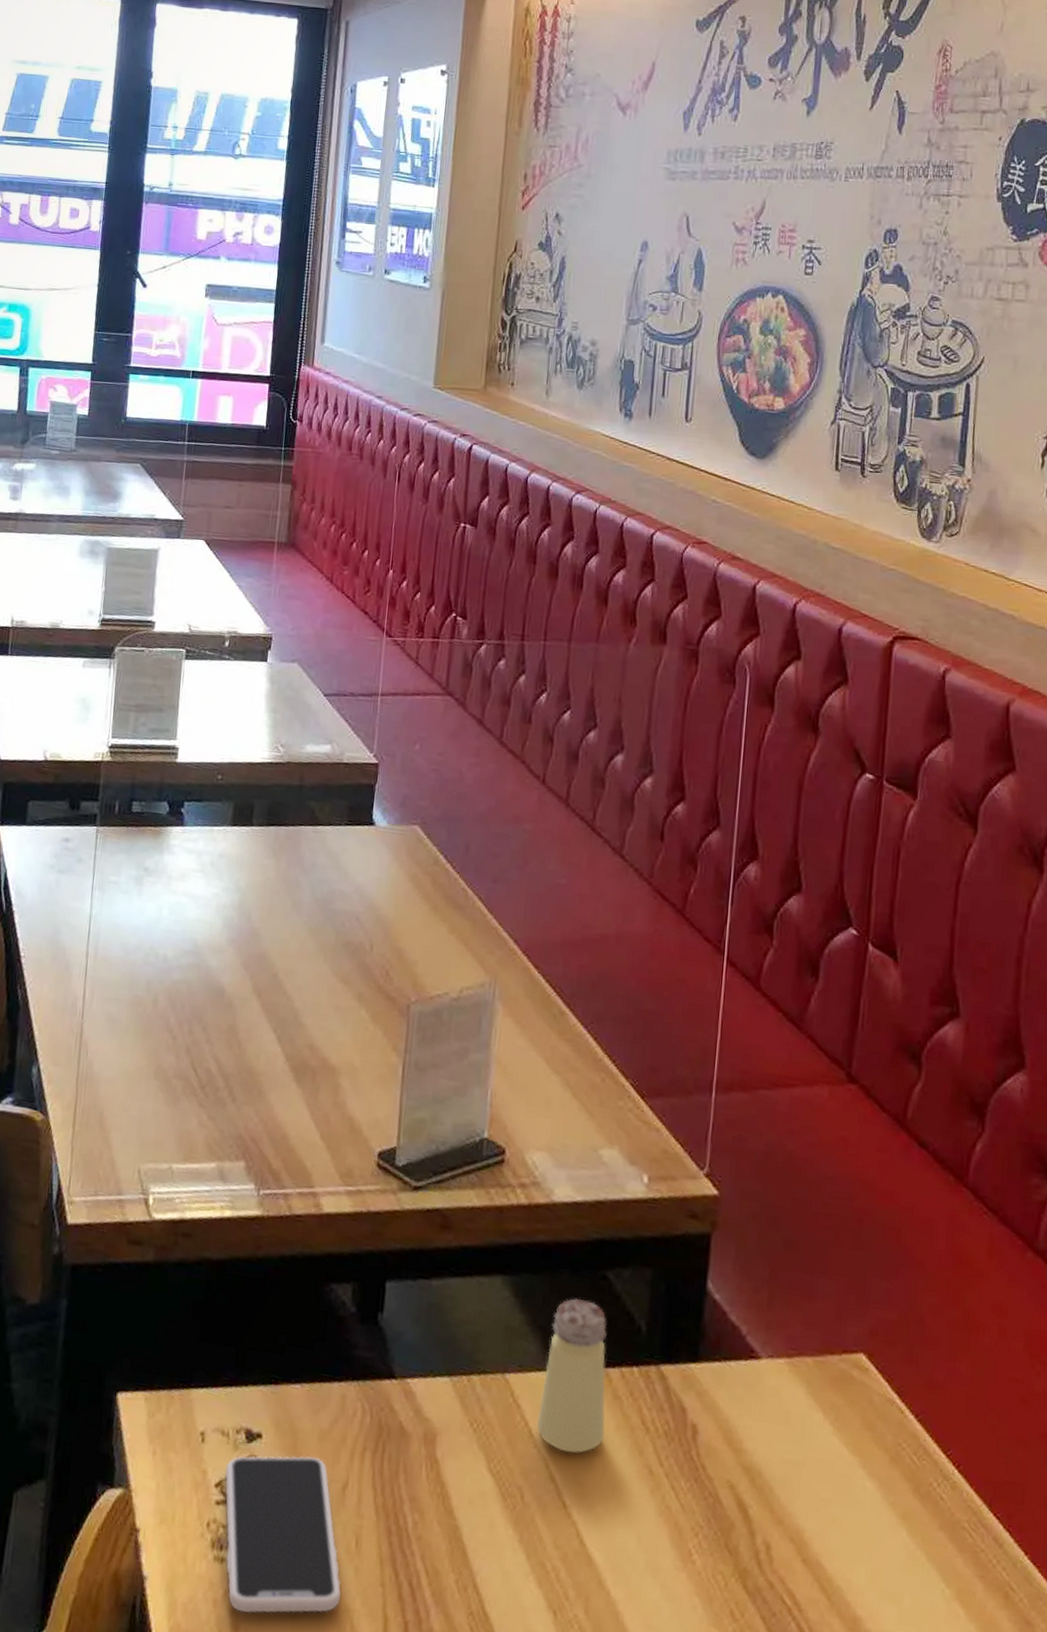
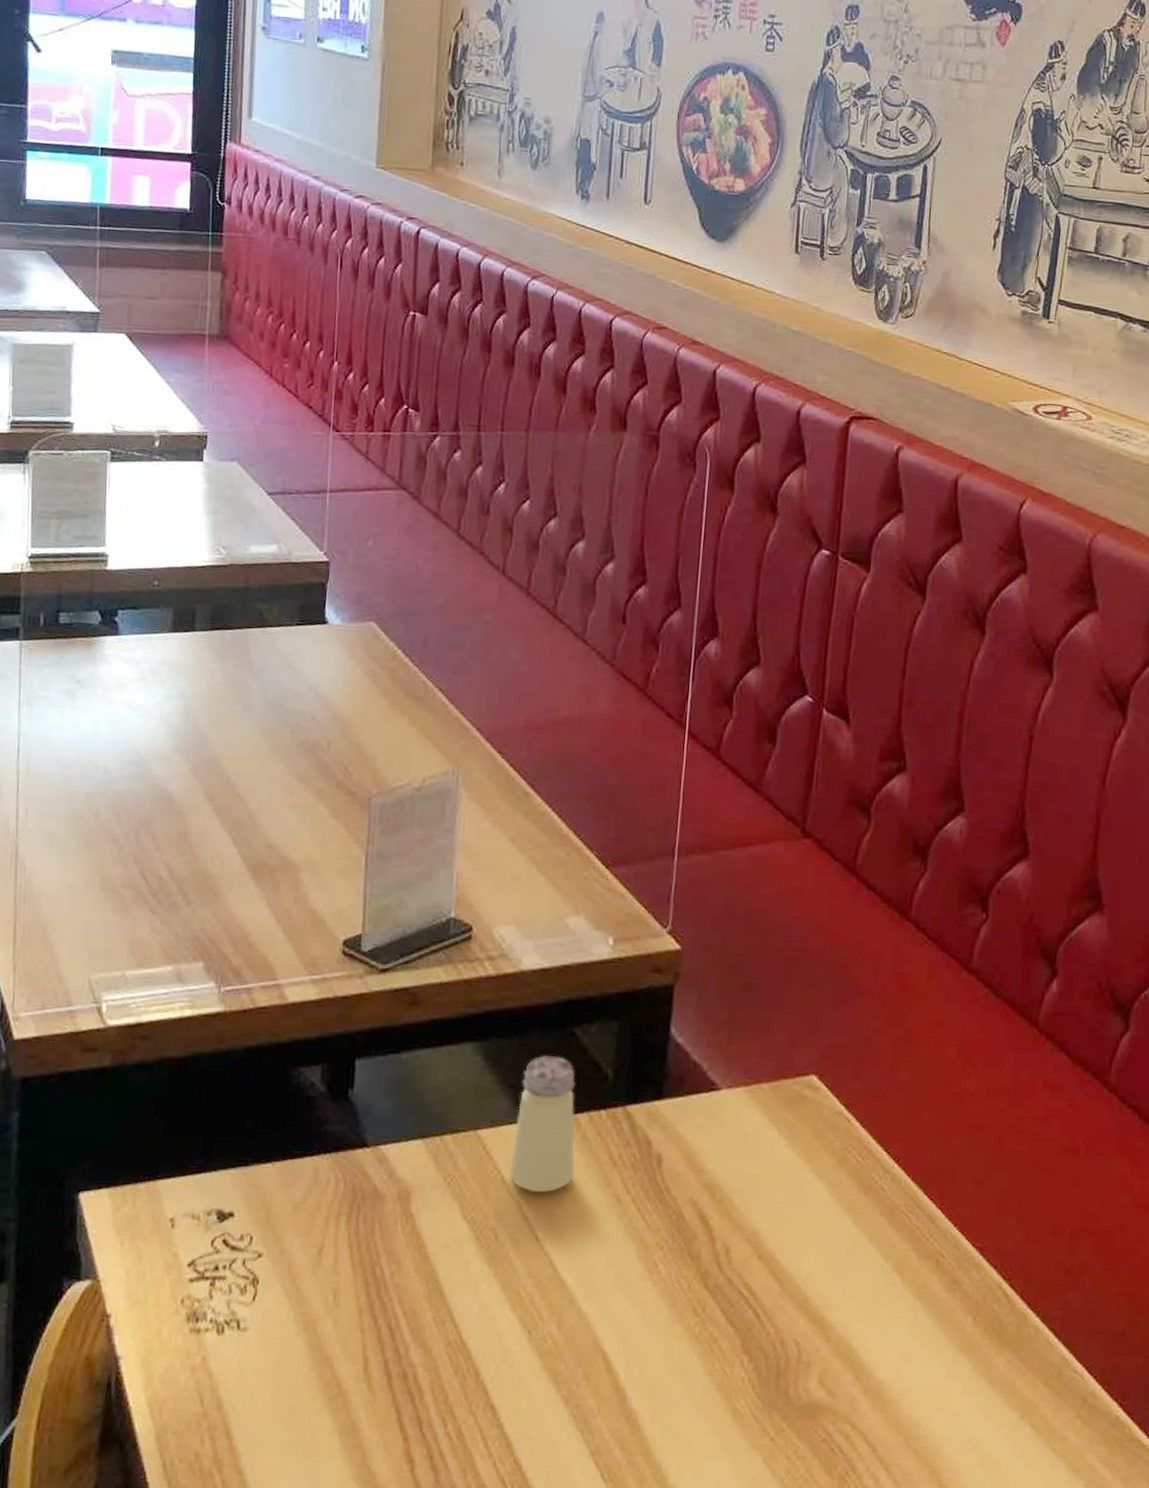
smartphone: present [224,1456,341,1614] -> none [197,1226,321,1375]

